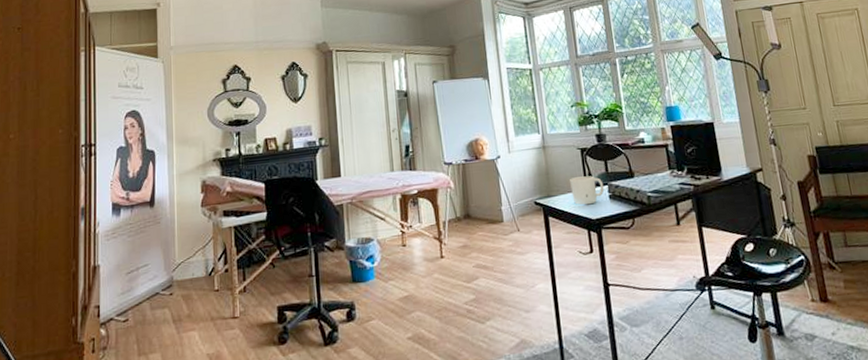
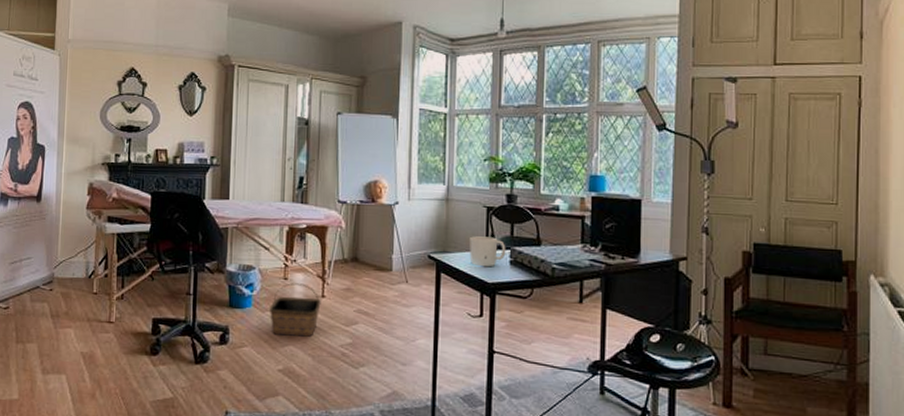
basket: none [391,247,441,303] -> present [269,283,321,337]

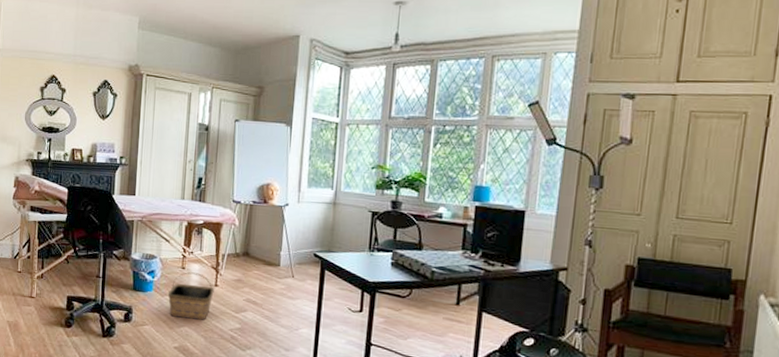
mug: present [469,236,506,267] -> none [353,238,389,268]

